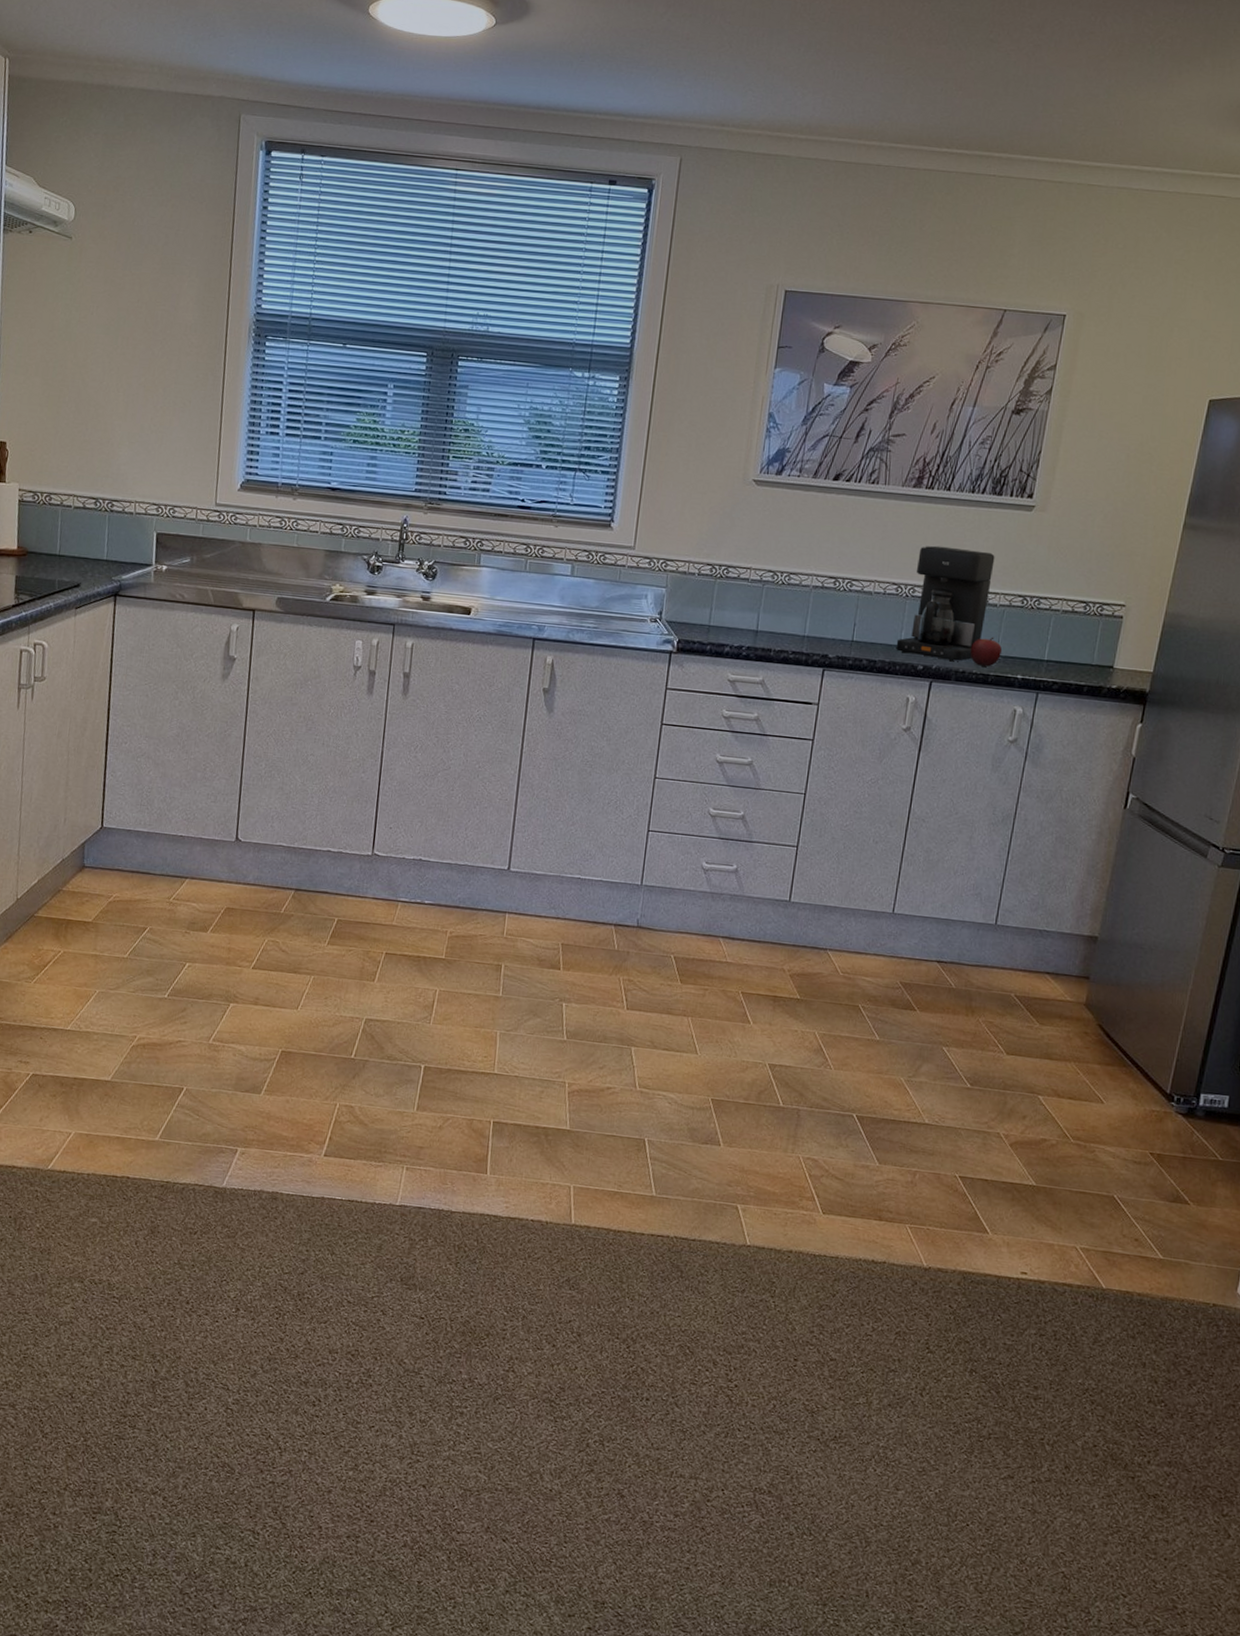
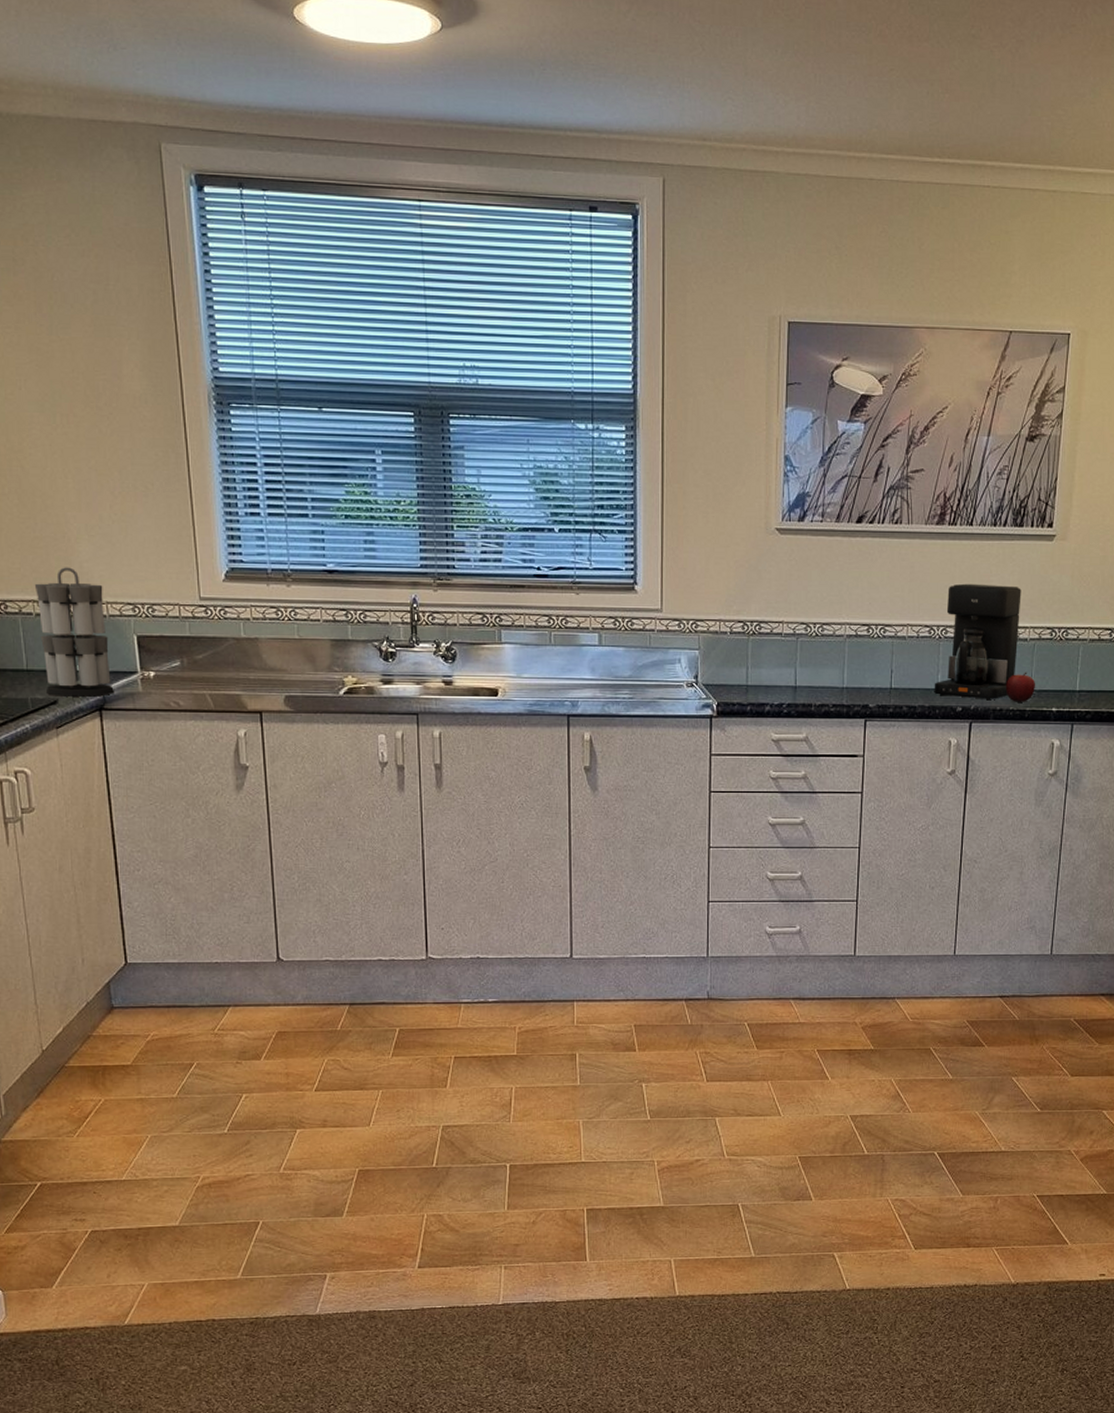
spice rack: none [71,468,135,584] -> present [34,567,114,697]

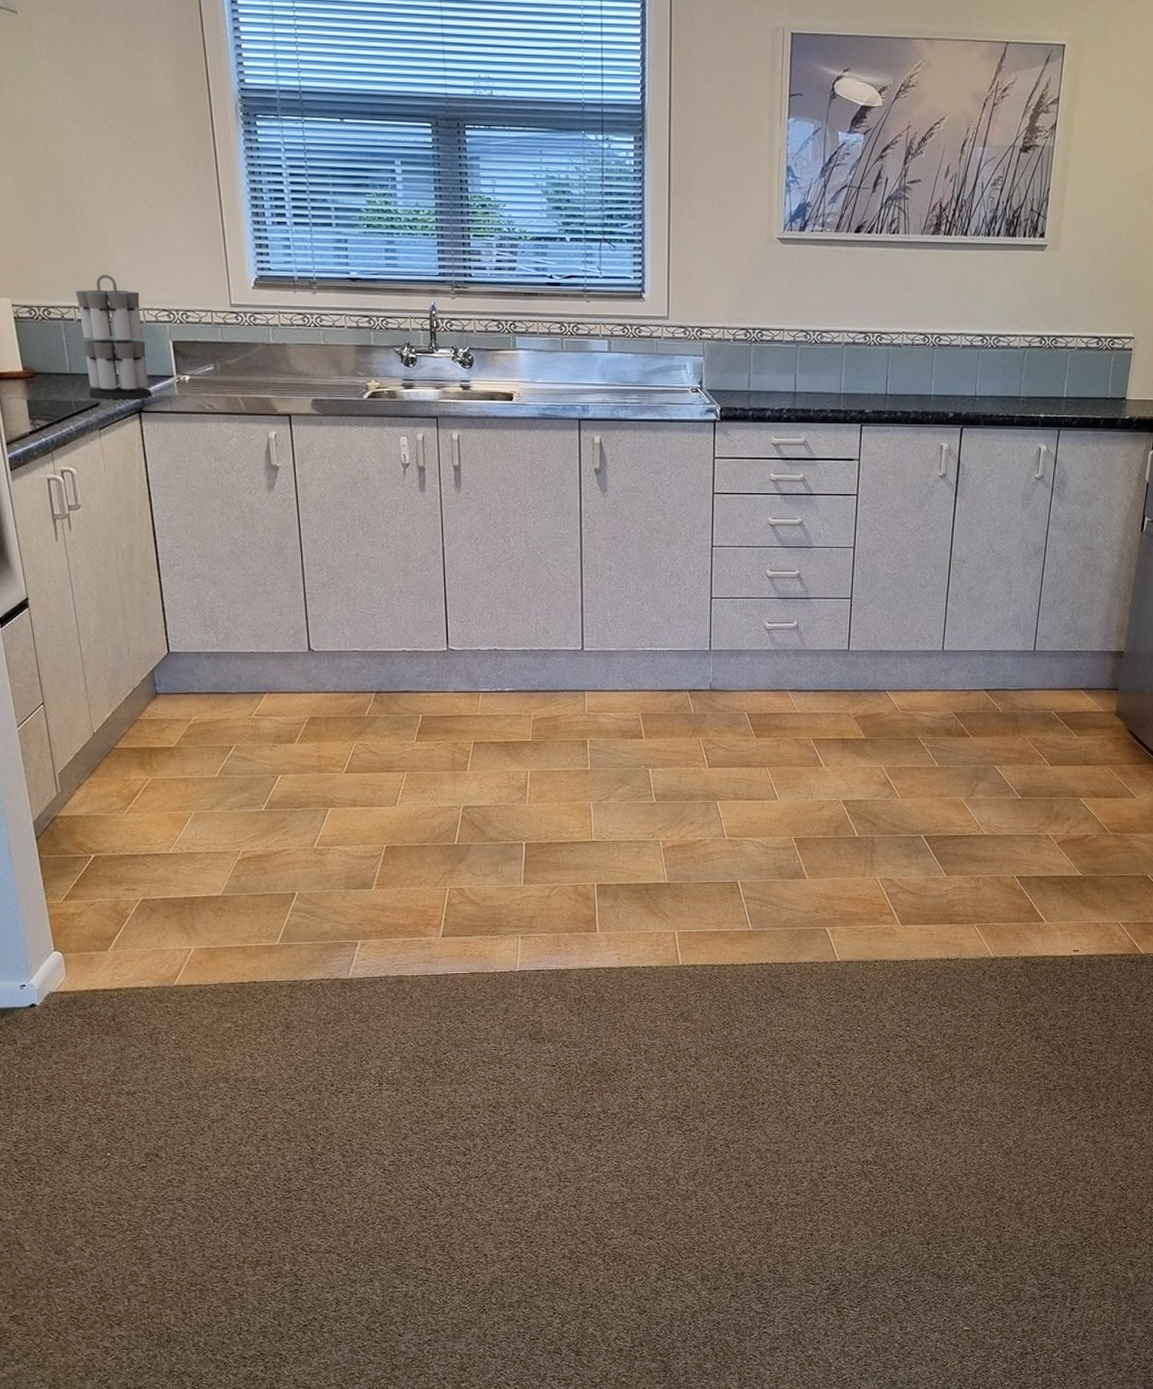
coffee maker: present [934,583,1021,699] -> none [927,292,1013,406]
fruit: present [1005,672,1036,702] -> none [995,379,1025,408]

